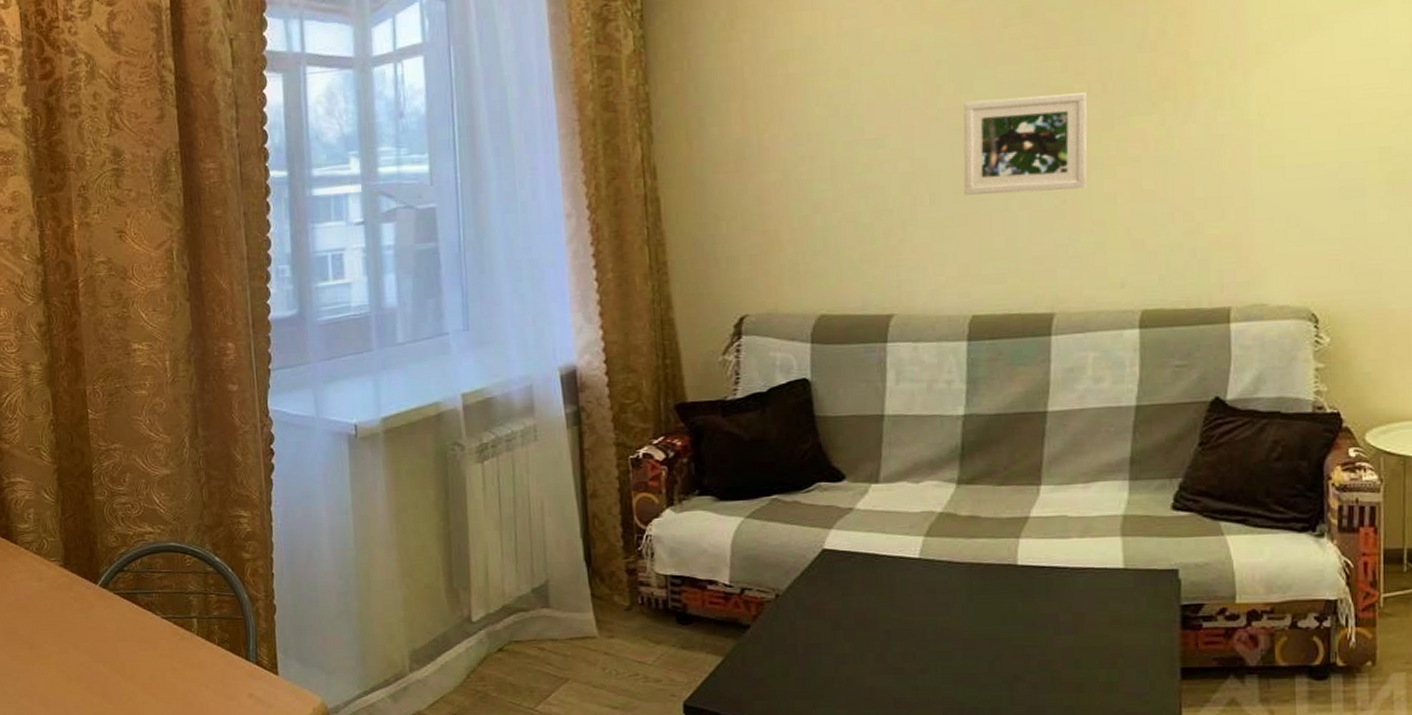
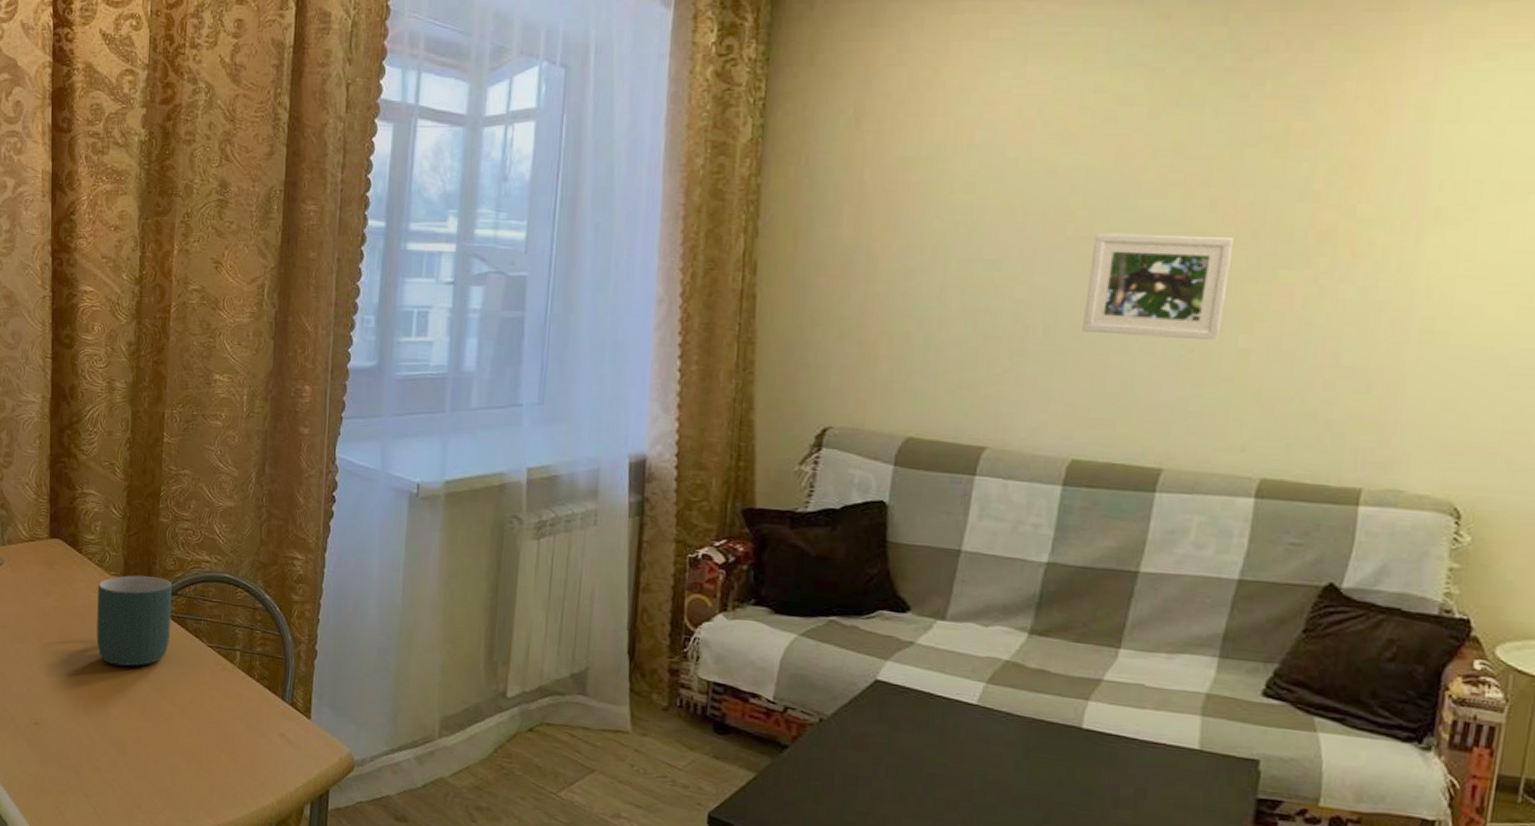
mug: none [39,556,122,652] -> present [96,575,172,666]

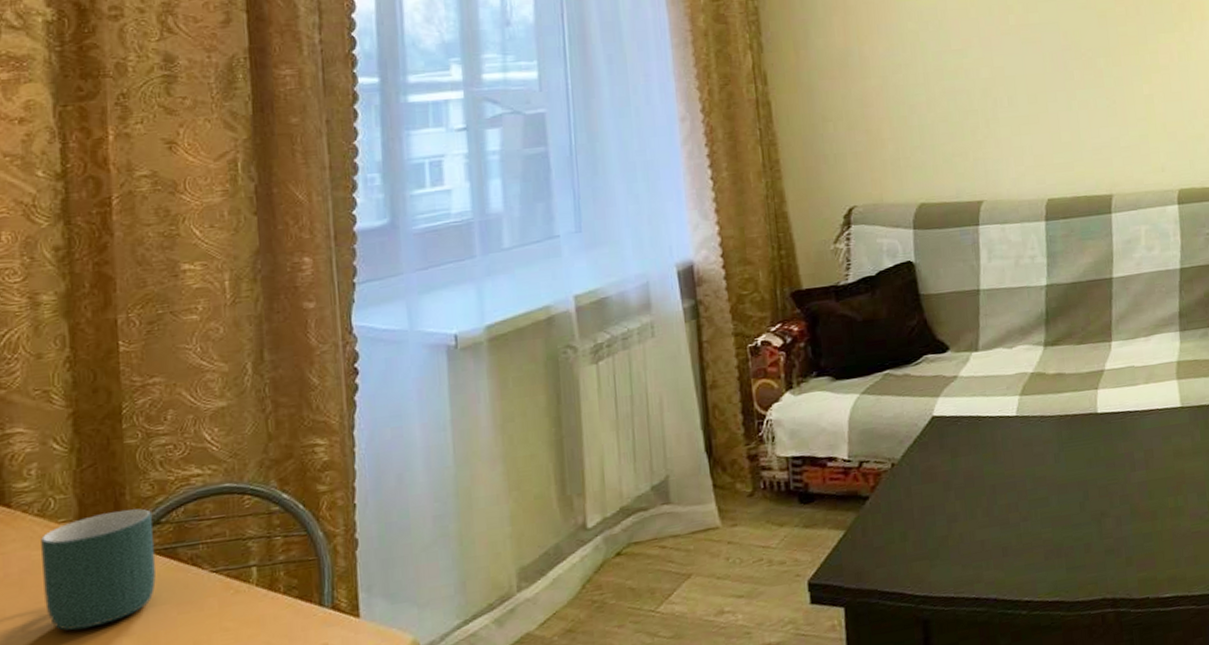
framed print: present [1082,232,1235,341] -> none [1030,14,1130,98]

